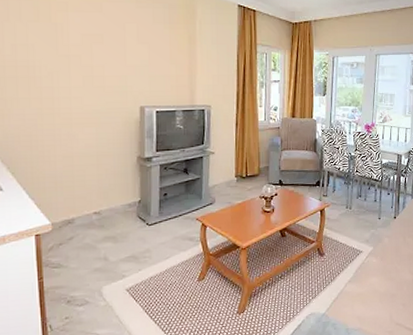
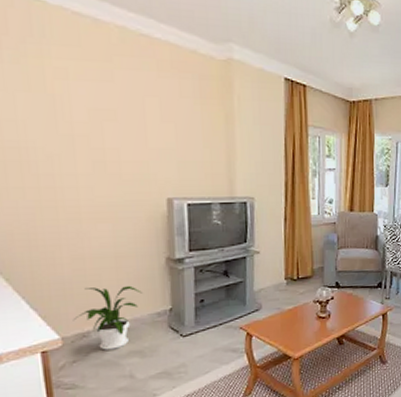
house plant: none [61,180,117,235] -> present [73,285,142,350]

